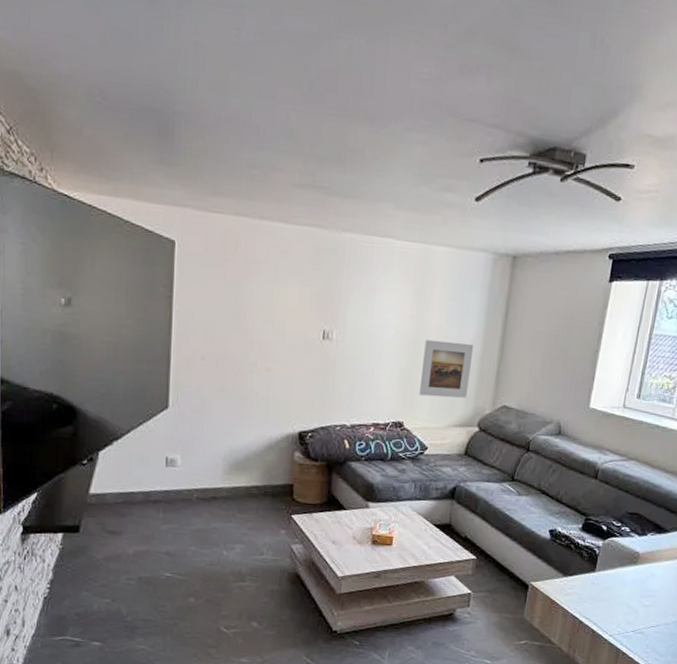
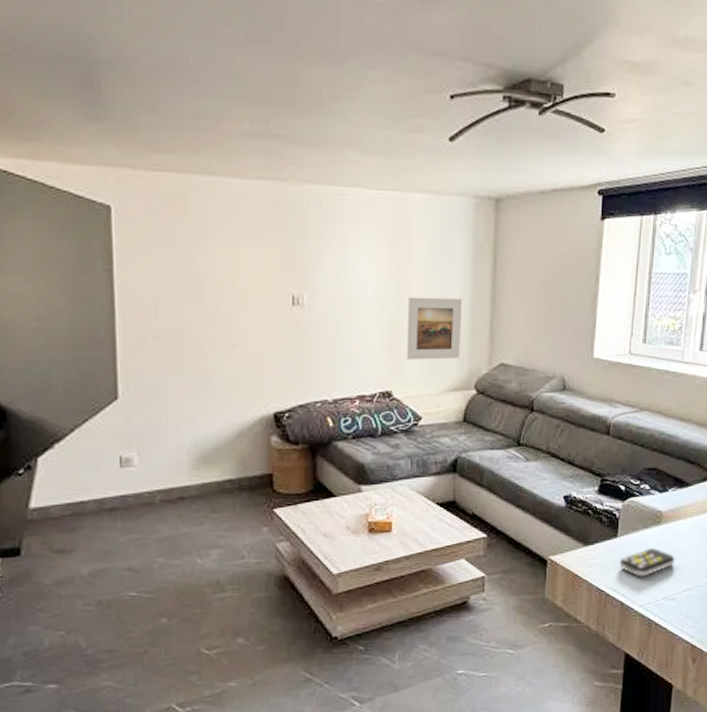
remote control: none [594,585,647,610] -> present [619,548,675,577]

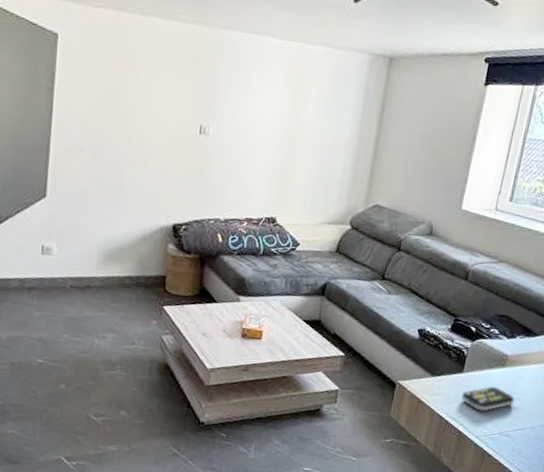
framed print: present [406,297,463,360] -> none [292,137,349,196]

